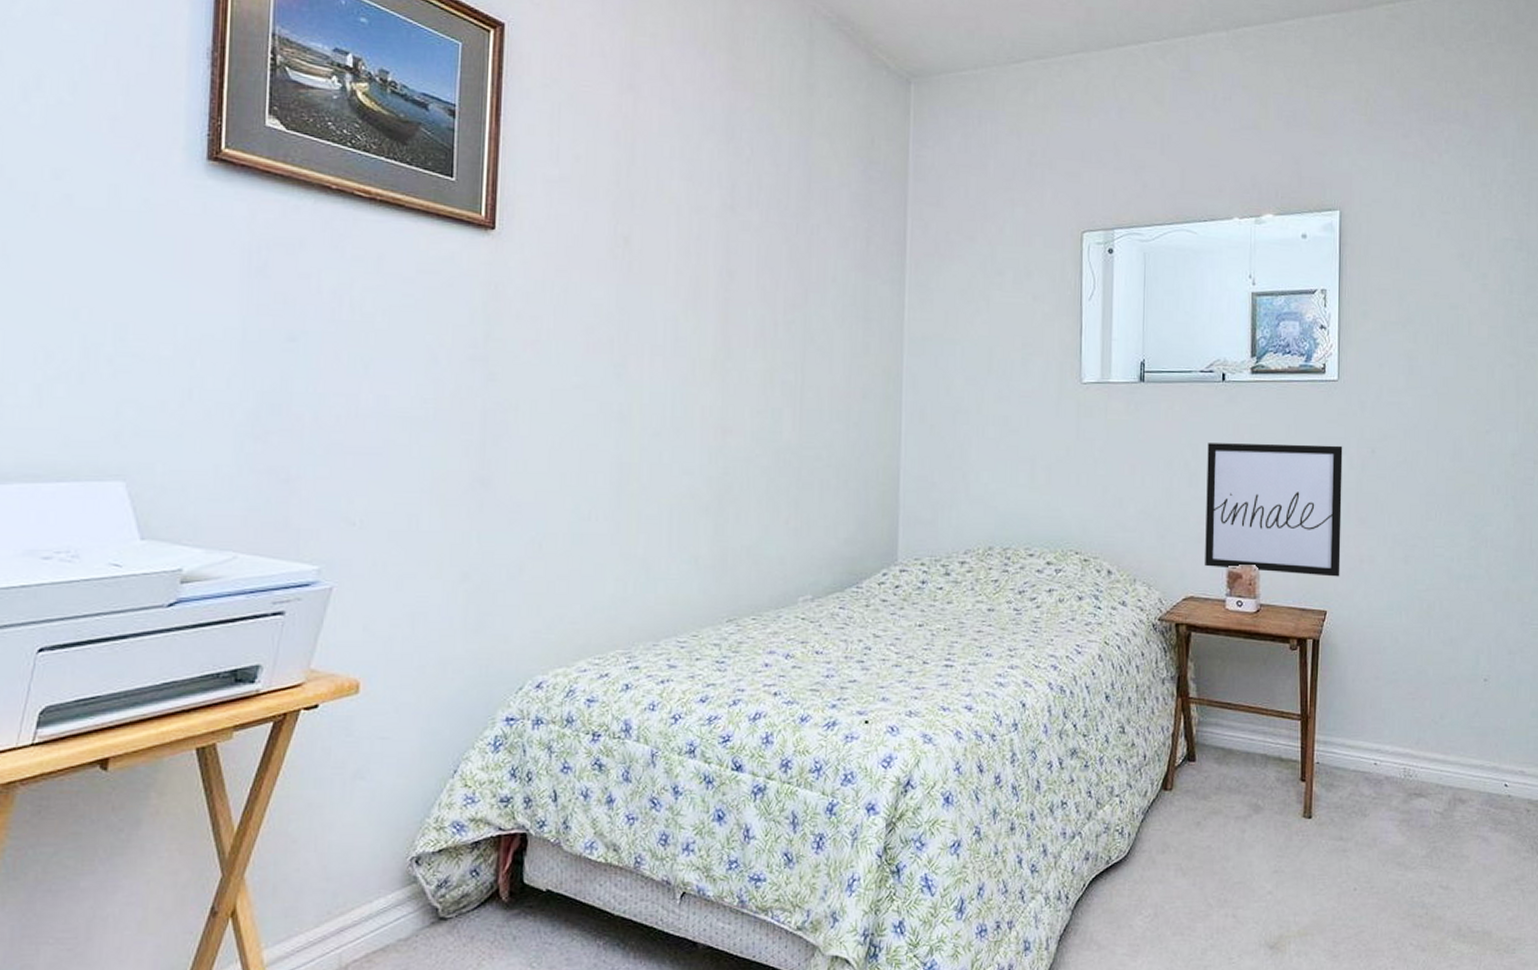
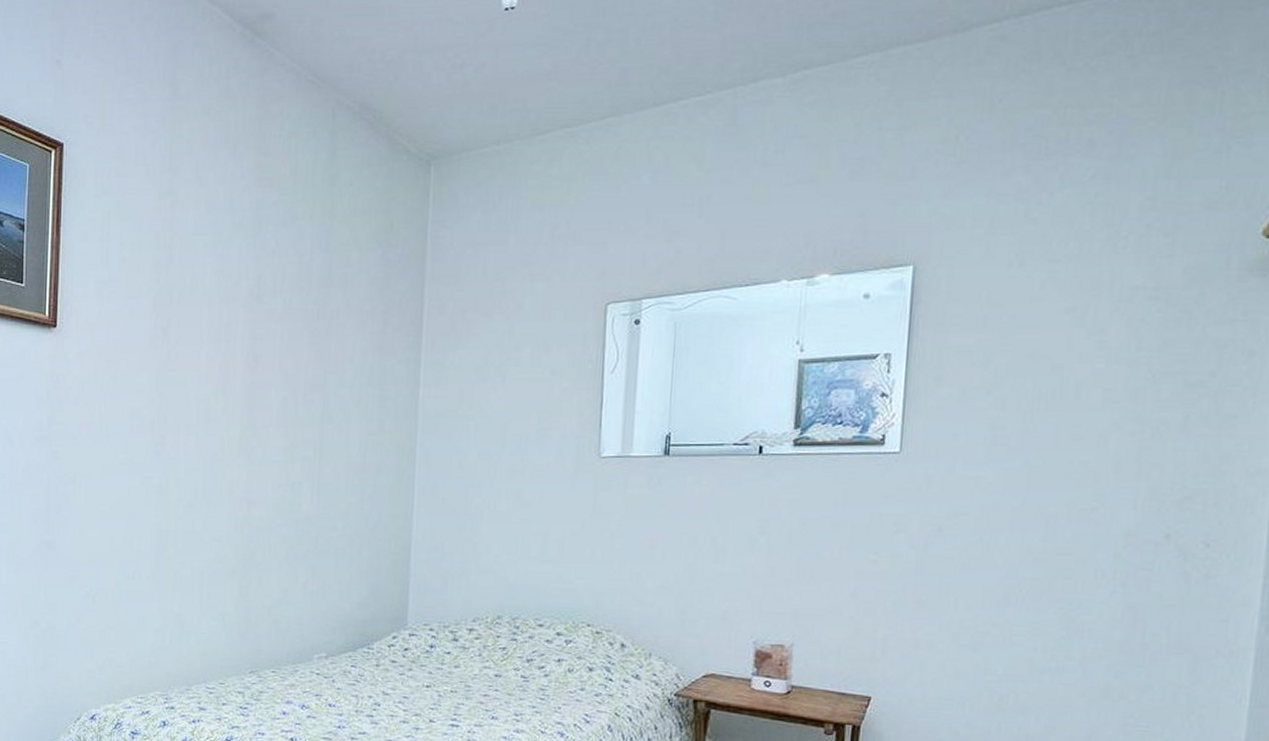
wall art: present [1205,443,1343,577] -> none [729,518,902,662]

